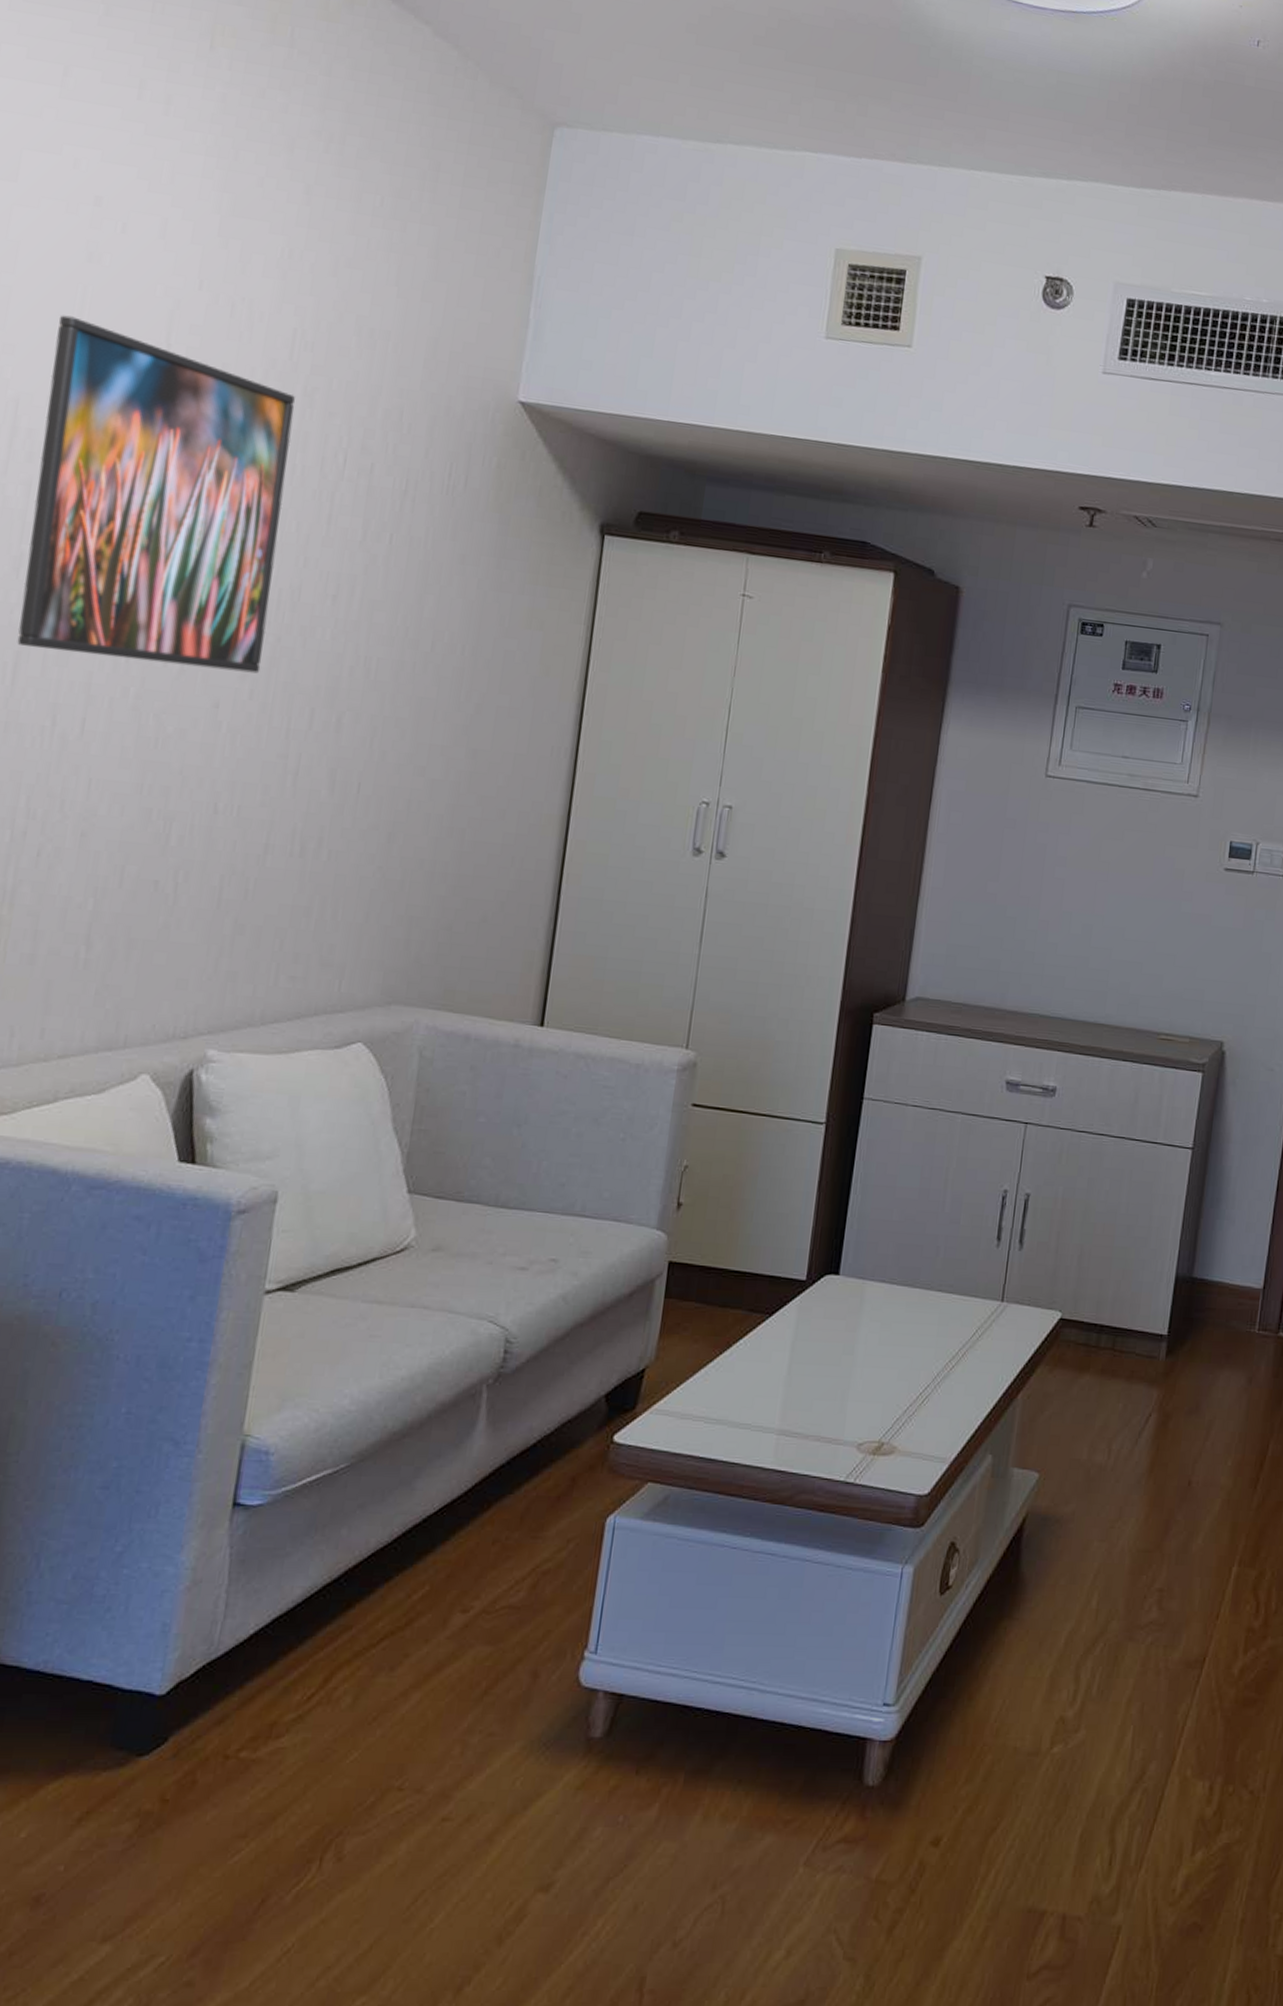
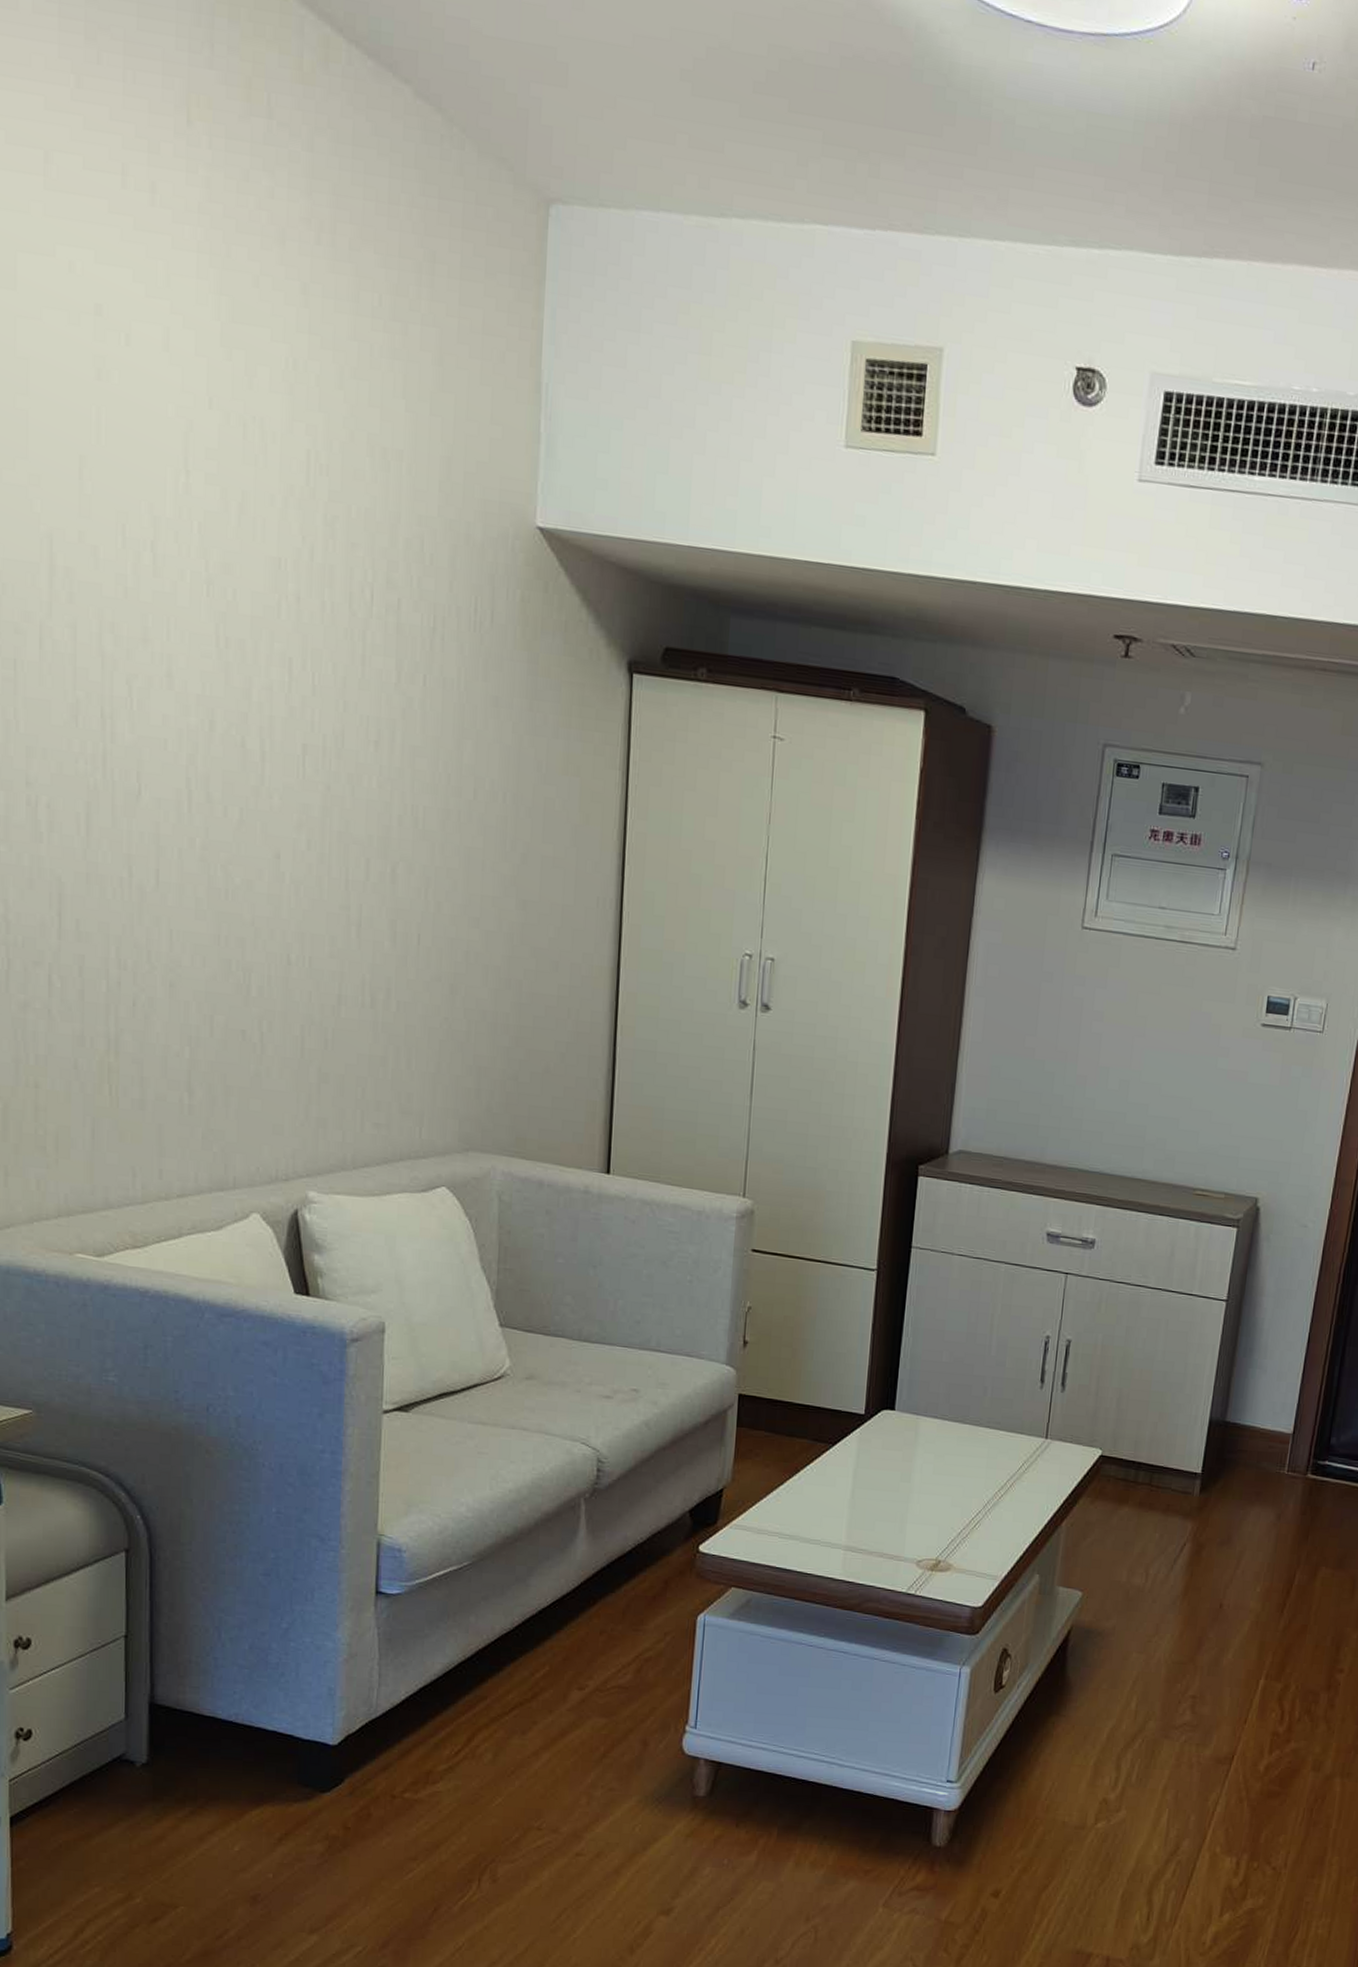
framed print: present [17,315,295,674] -> none [78,441,318,823]

